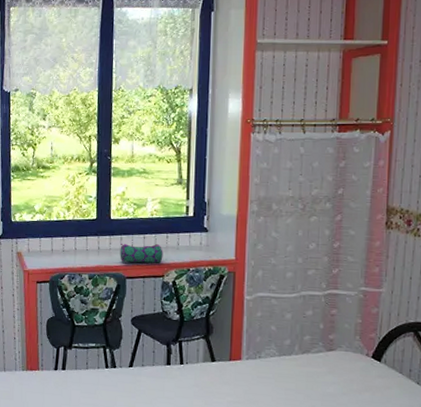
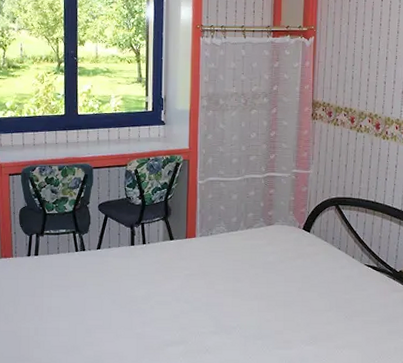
pencil case: present [120,243,163,263] -> none [87,136,126,154]

